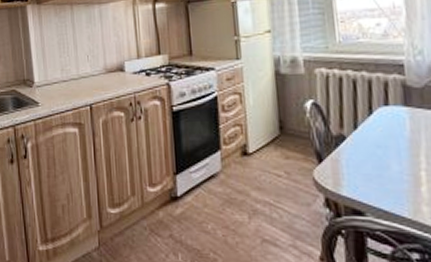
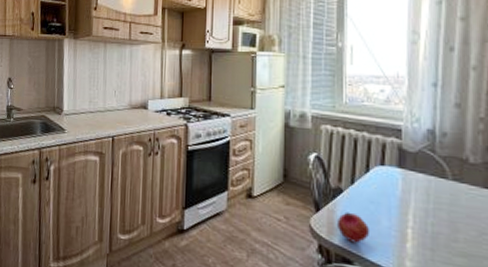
fruit: none [343,160,381,193] -> present [338,212,370,244]

